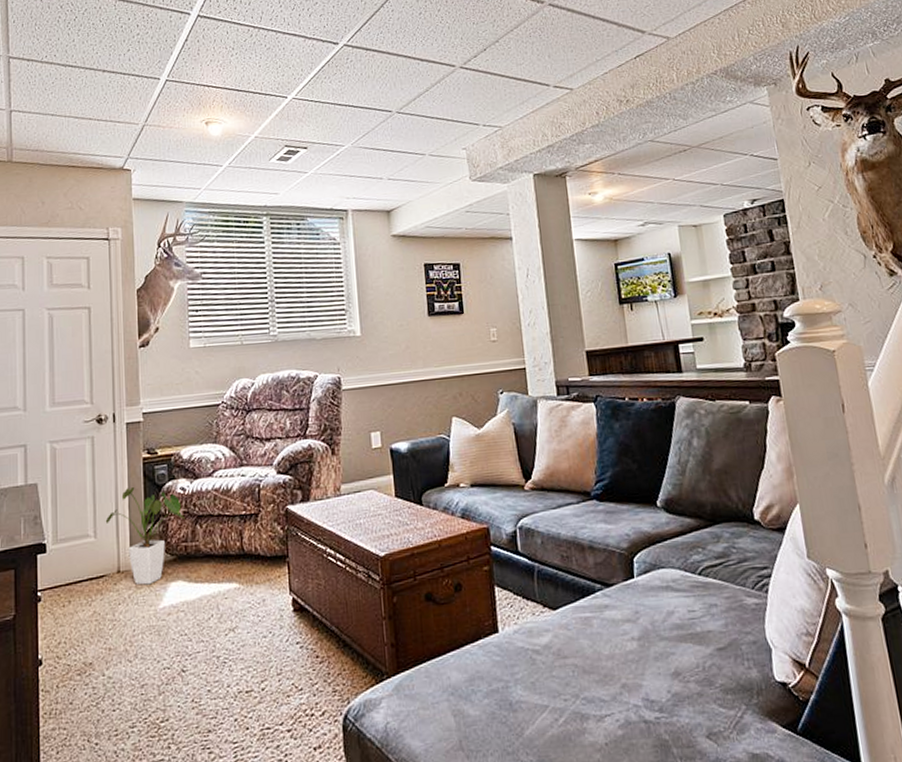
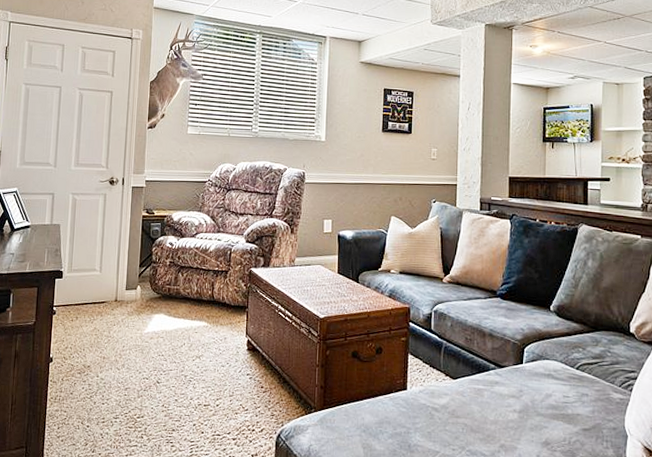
house plant: present [105,487,185,585] -> none [109,237,171,314]

